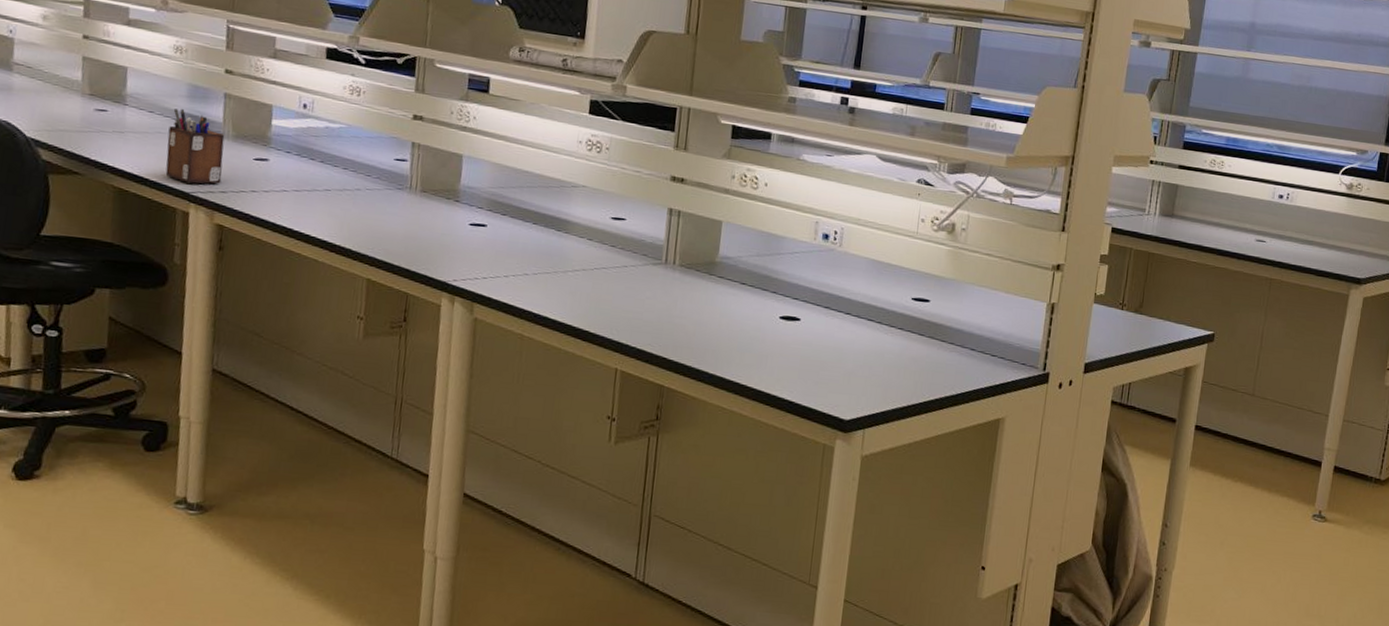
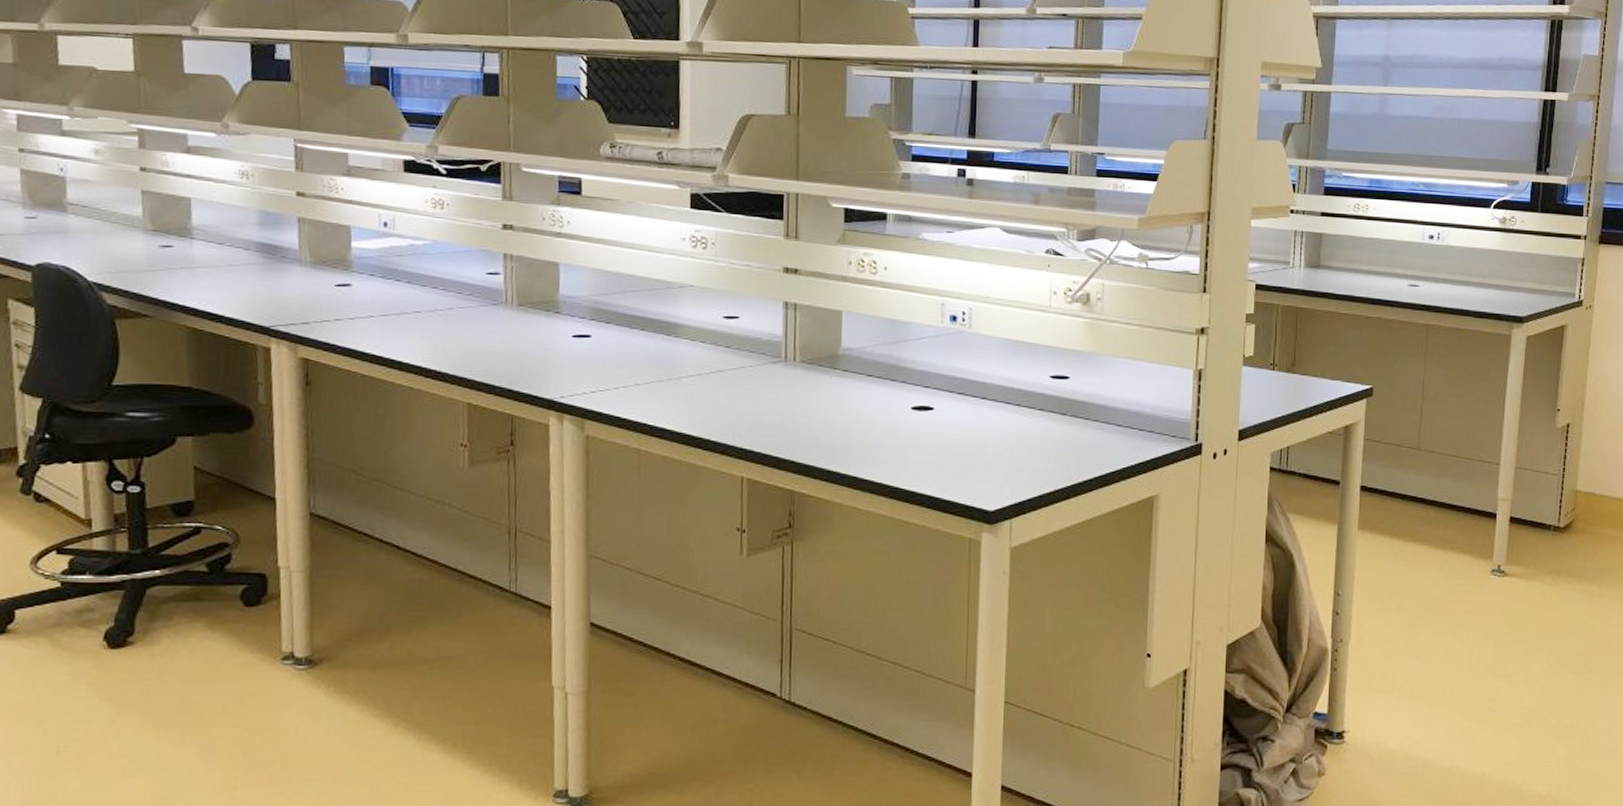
desk organizer: present [165,108,225,184] -> none [240,237,303,317]

